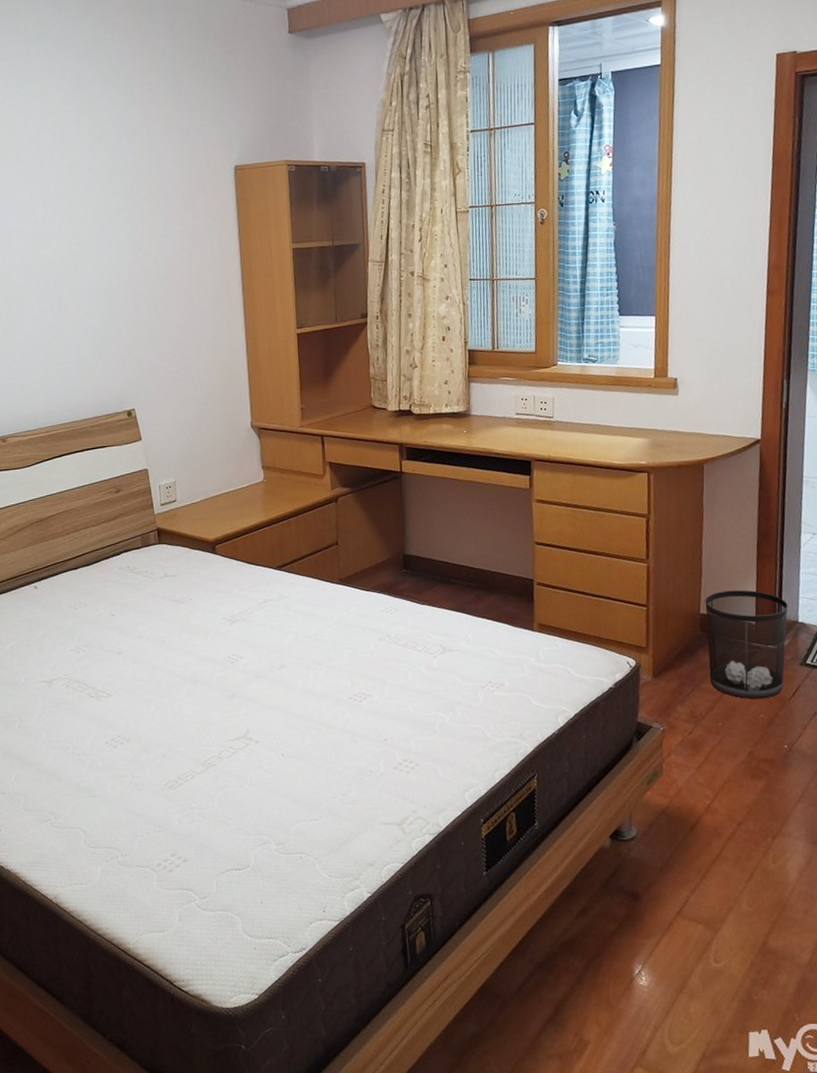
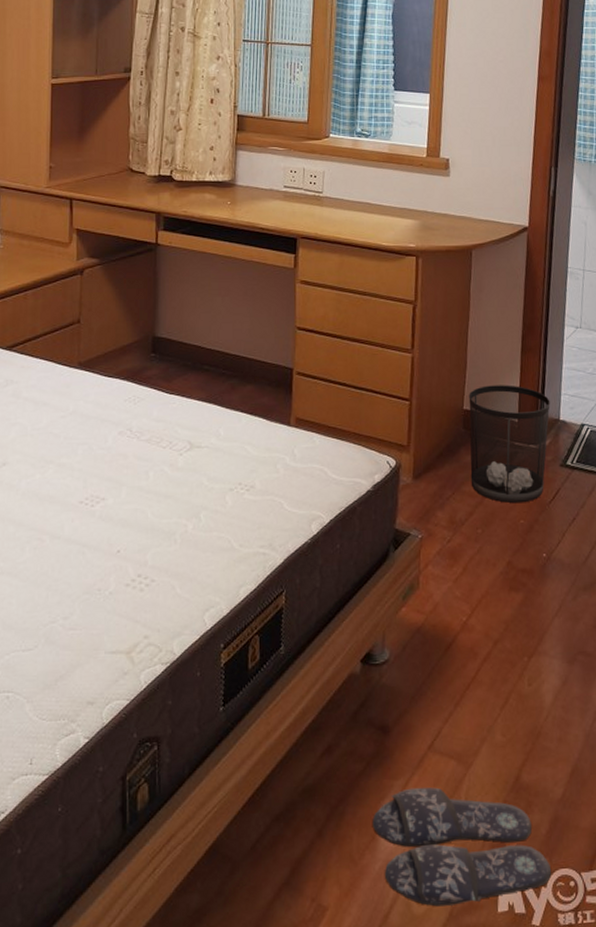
slippers: none [627,947,801,1048] -> present [373,787,552,907]

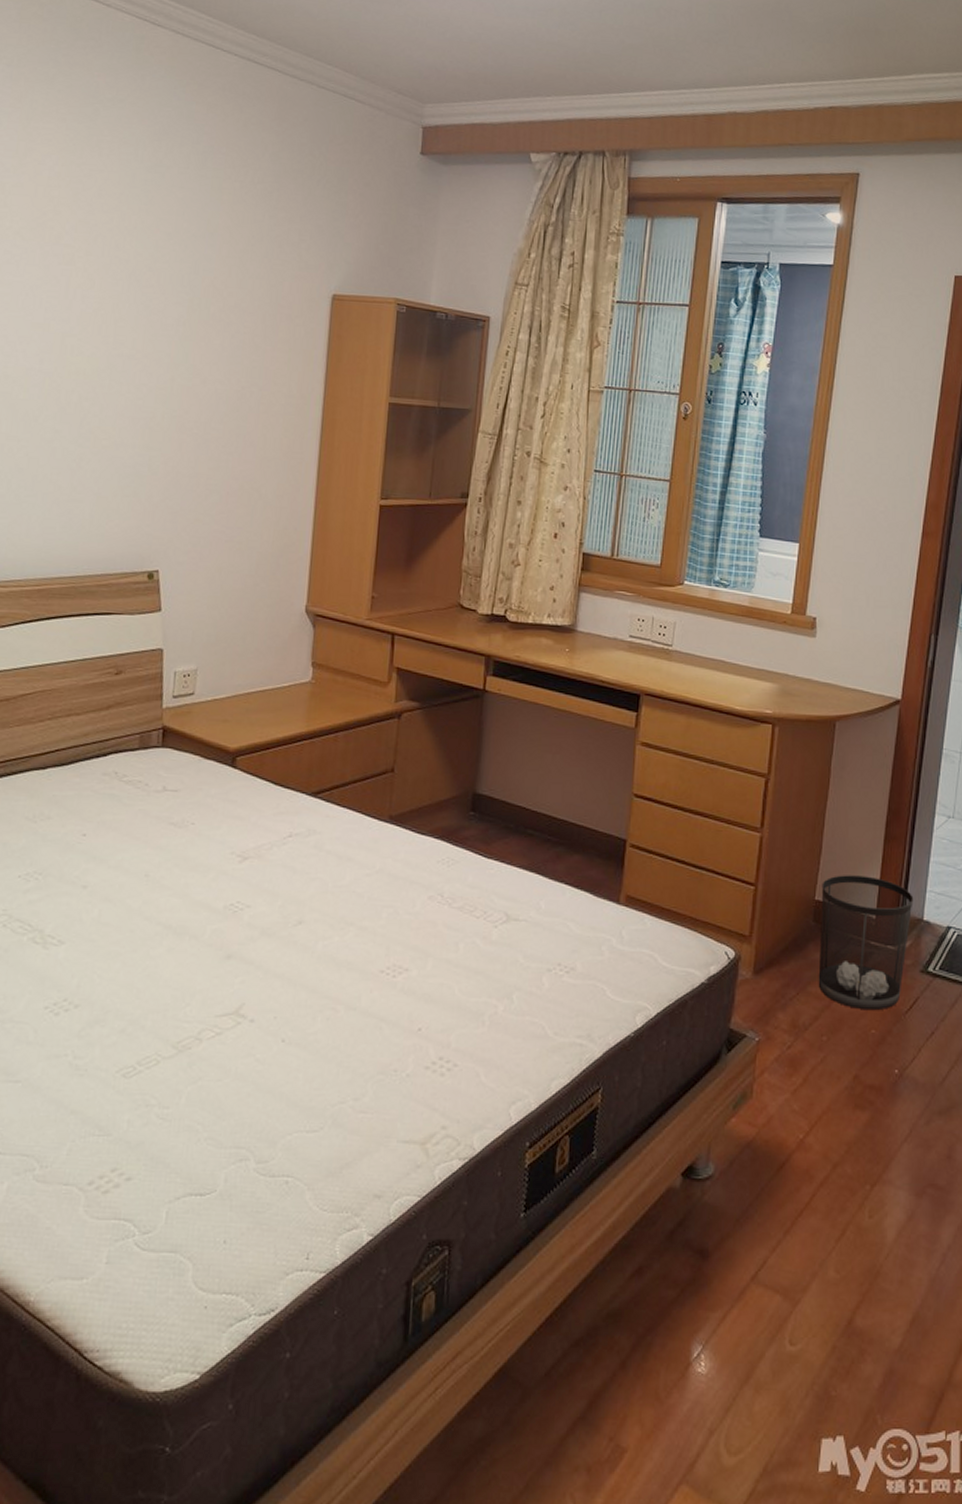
slippers: present [373,787,552,907] -> none [683,1322,883,1459]

